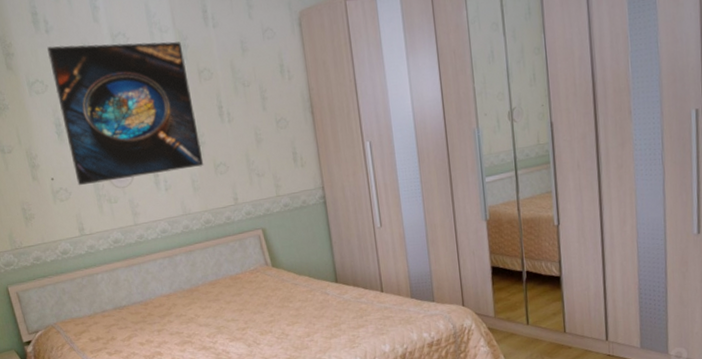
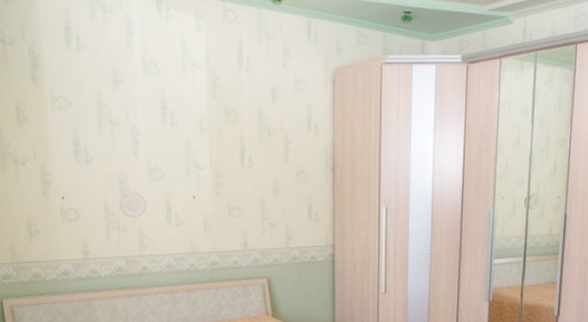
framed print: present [46,41,204,186] -> none [75,64,218,209]

